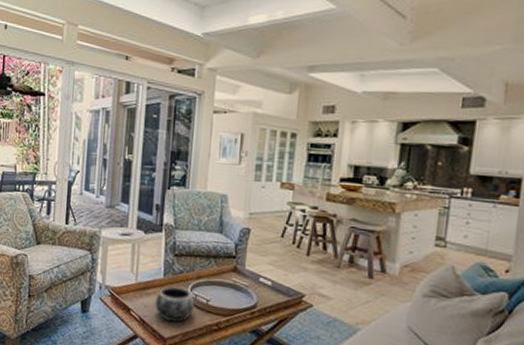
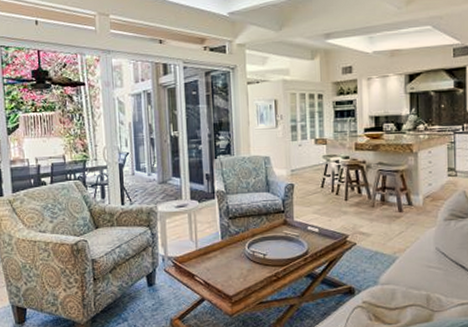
decorative bowl: present [155,286,195,322] -> none [217,247,254,280]

